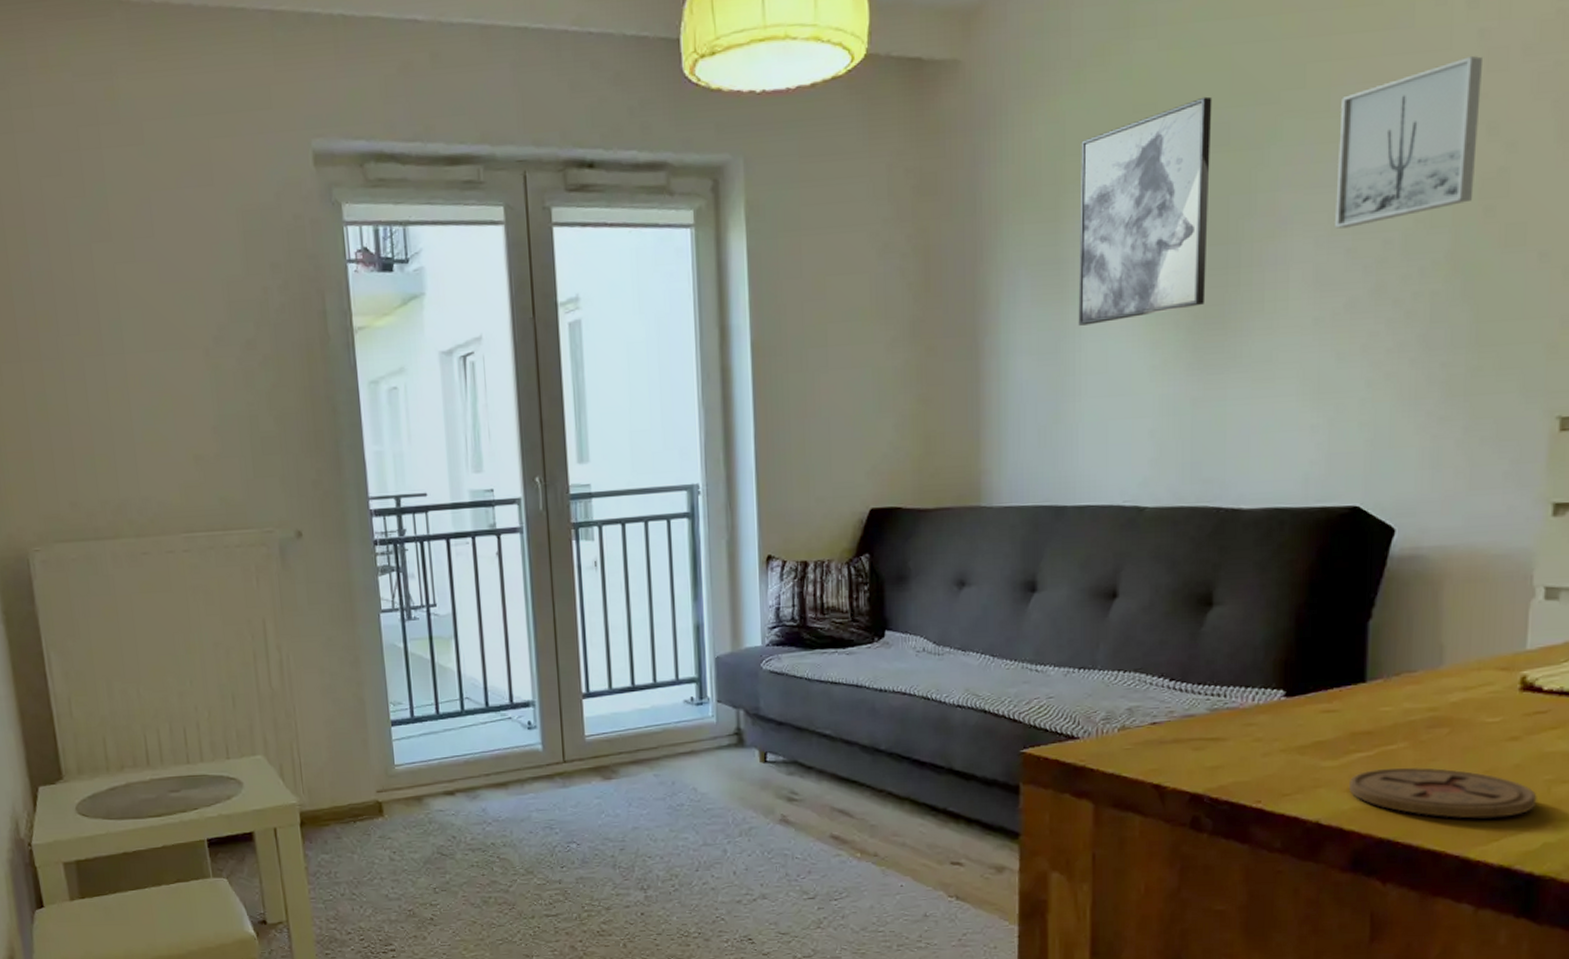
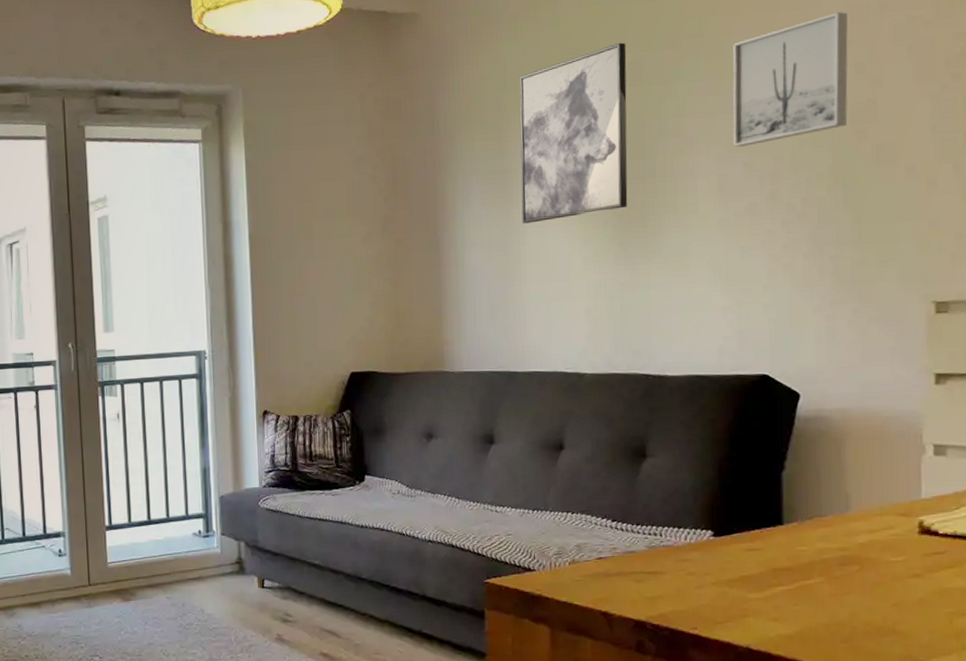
coaster: present [1350,767,1537,819] -> none [774,600,941,646]

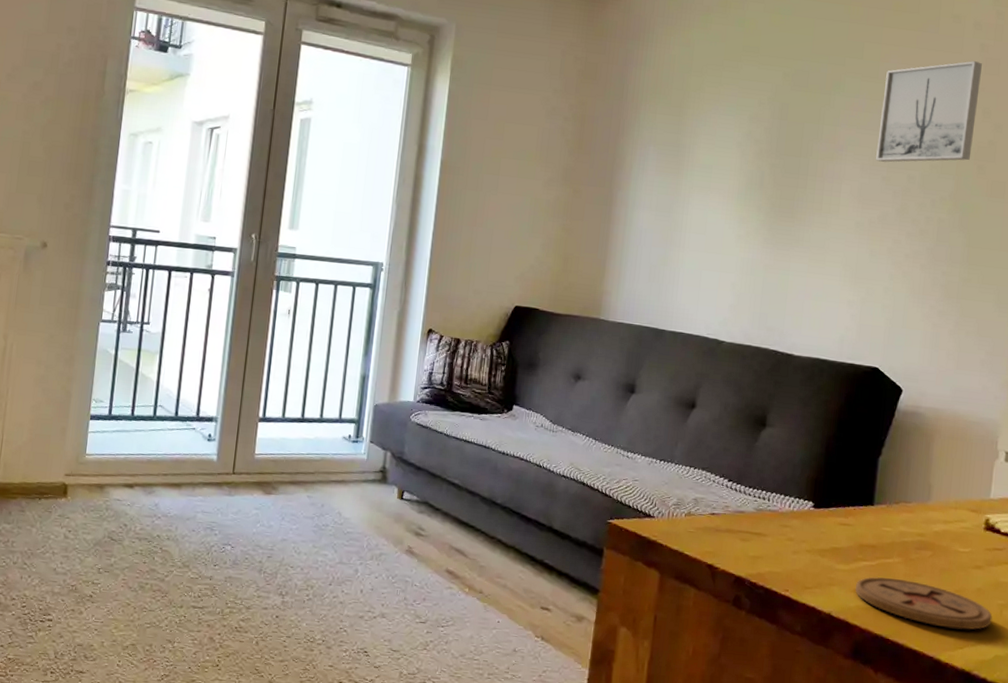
wall art: present [519,42,628,224] -> none [688,50,799,198]
coaster: none [774,600,941,646] -> present [855,576,992,630]

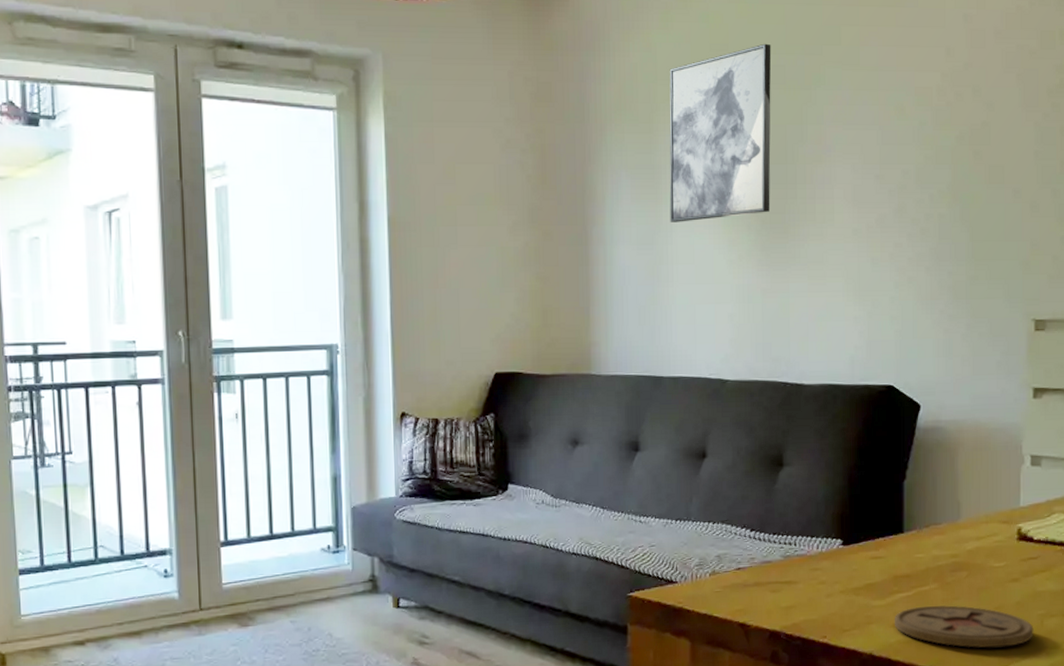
wall art: none [688,50,799,198] -> present [669,43,772,222]
wall art: present [876,61,982,163] -> none [866,35,967,159]

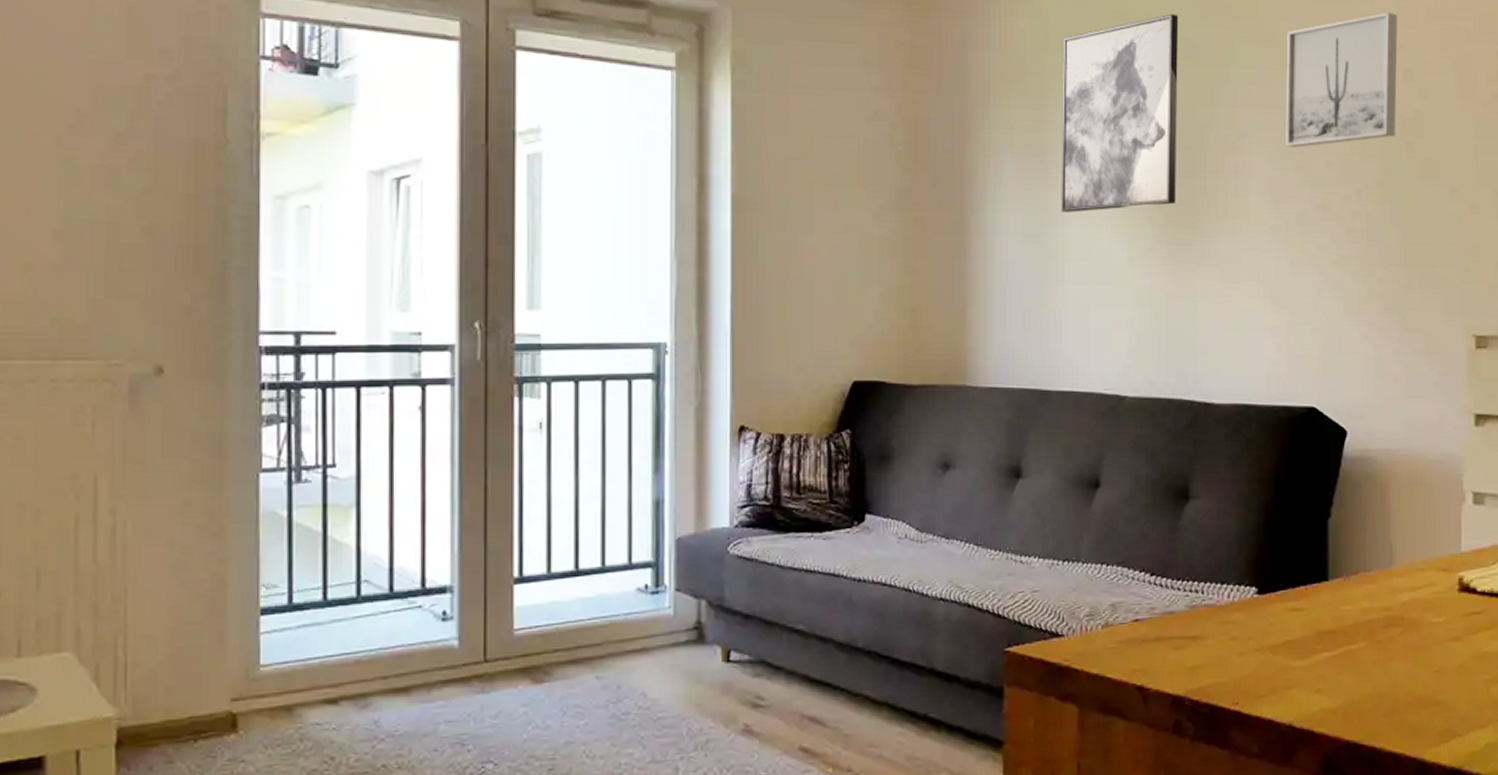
wall art: none [866,35,967,159] -> present [1285,12,1398,148]
coaster: present [895,605,1034,648] -> none [1318,667,1479,720]

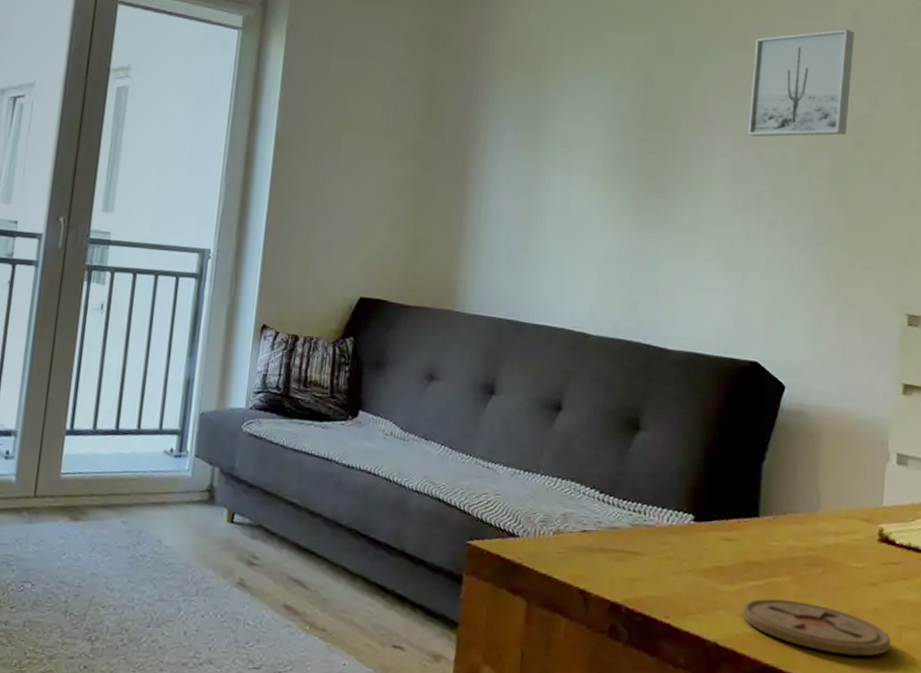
wall art: present [1061,13,1179,212] -> none [548,16,663,176]
coaster: none [1318,667,1479,720] -> present [743,598,891,656]

